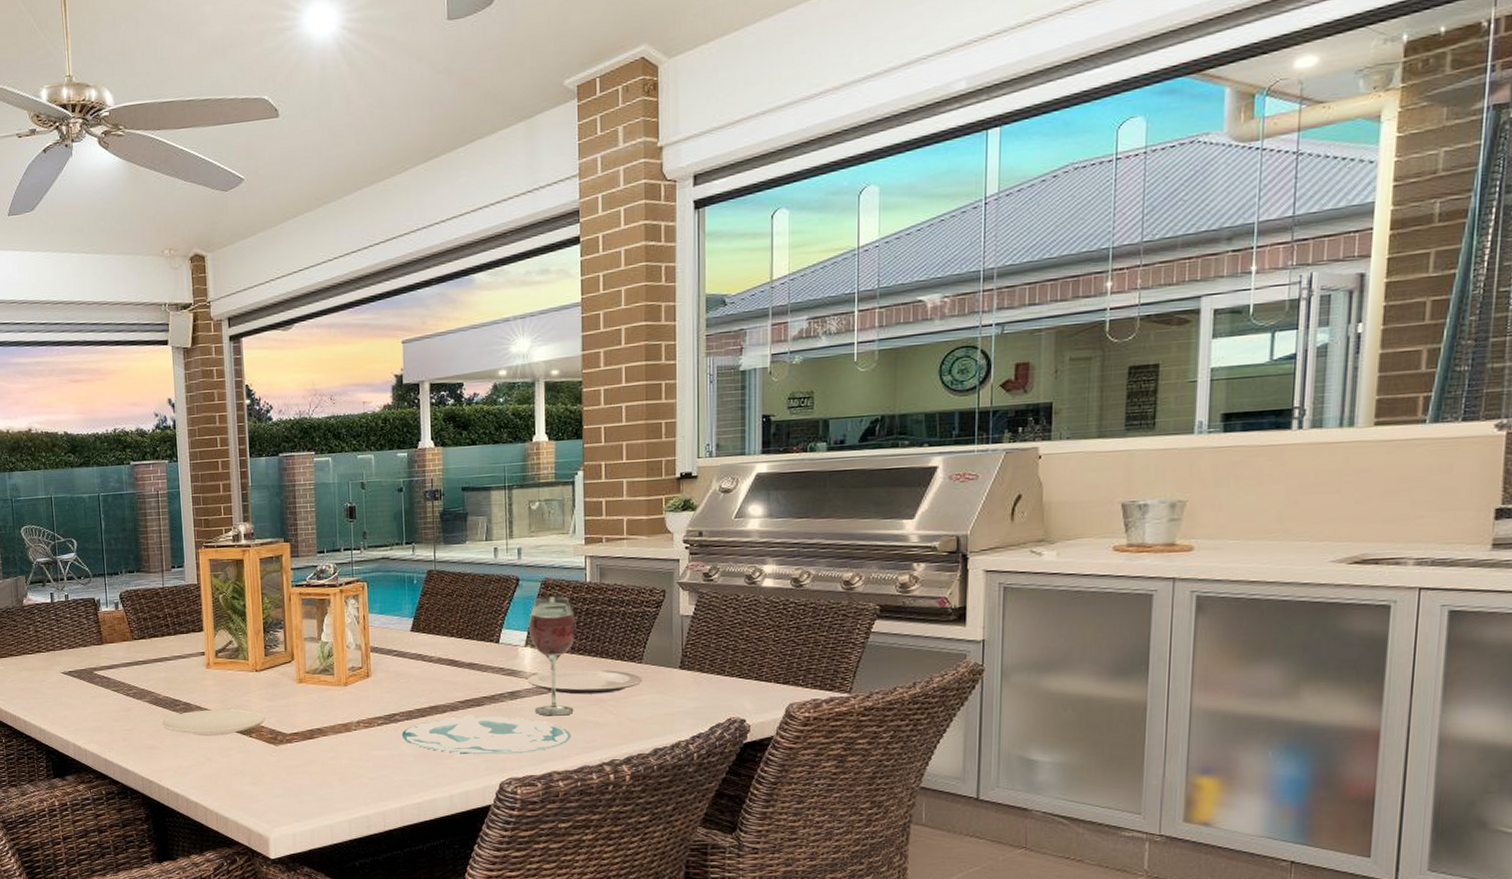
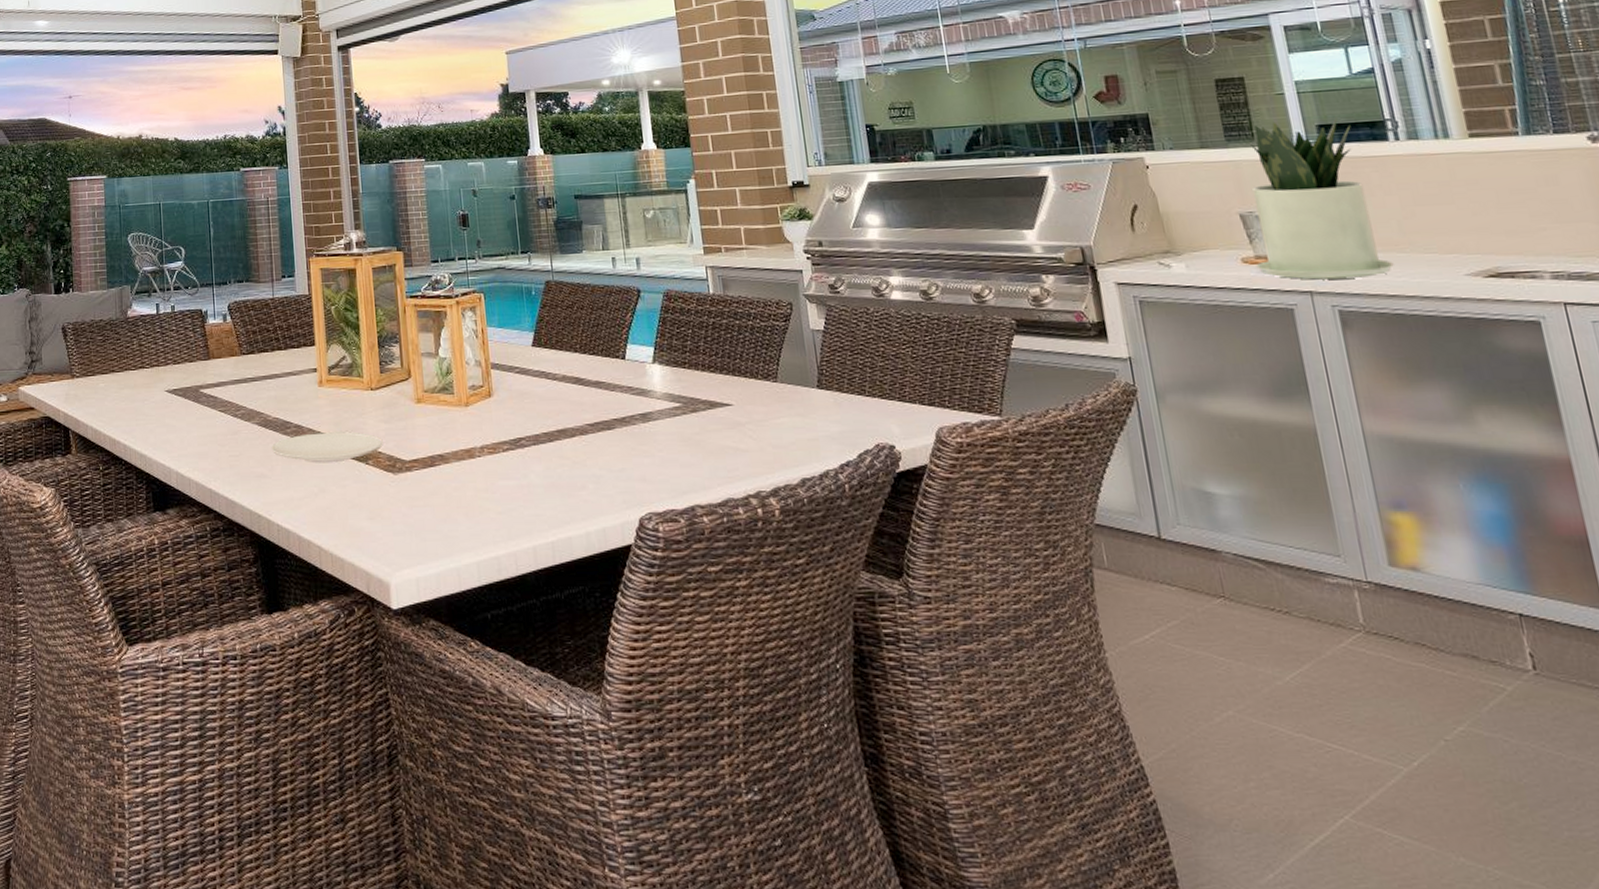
plate: present [401,715,570,755] -> none [529,439,711,485]
plate: present [526,669,643,695] -> none [657,388,781,417]
wineglass: present [529,596,577,716] -> none [654,308,711,441]
planter: none [1126,406,1263,567] -> present [1247,118,1394,280]

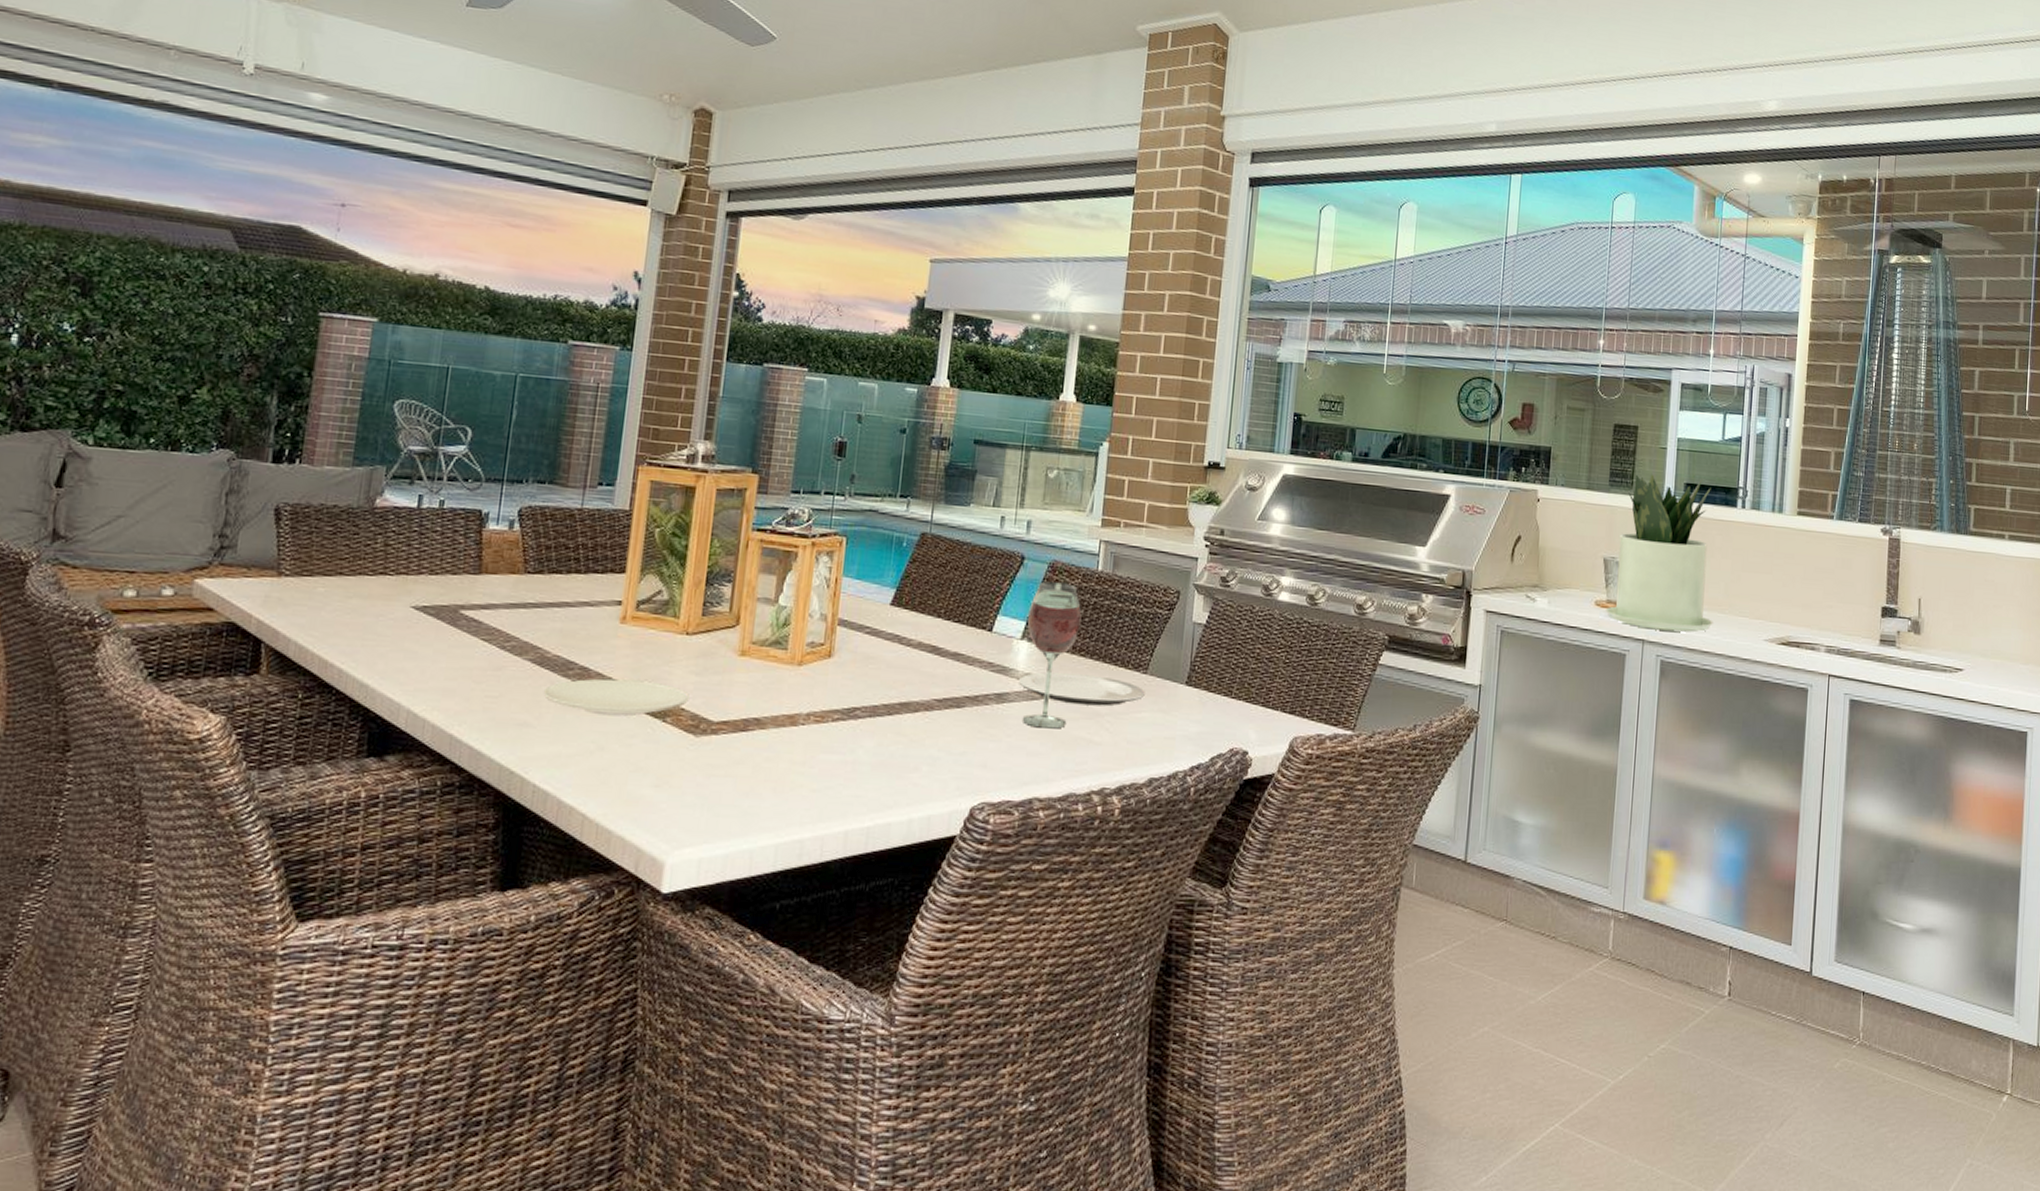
wineglass: none [654,308,711,441] -> present [1022,581,1082,729]
plate: none [657,388,781,417] -> present [1017,672,1146,706]

